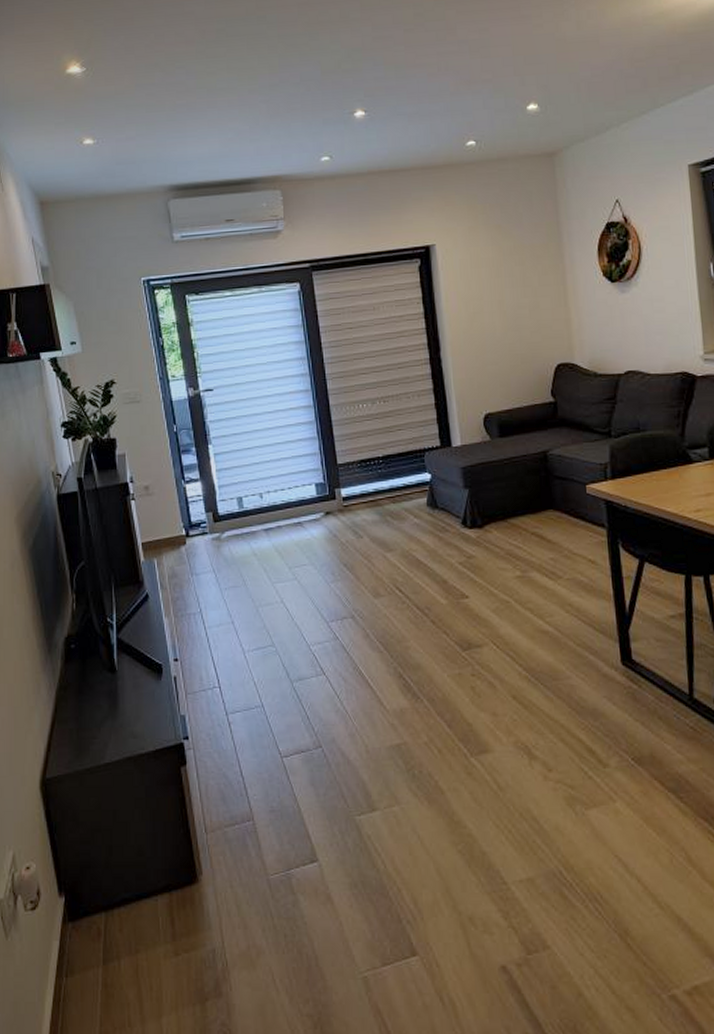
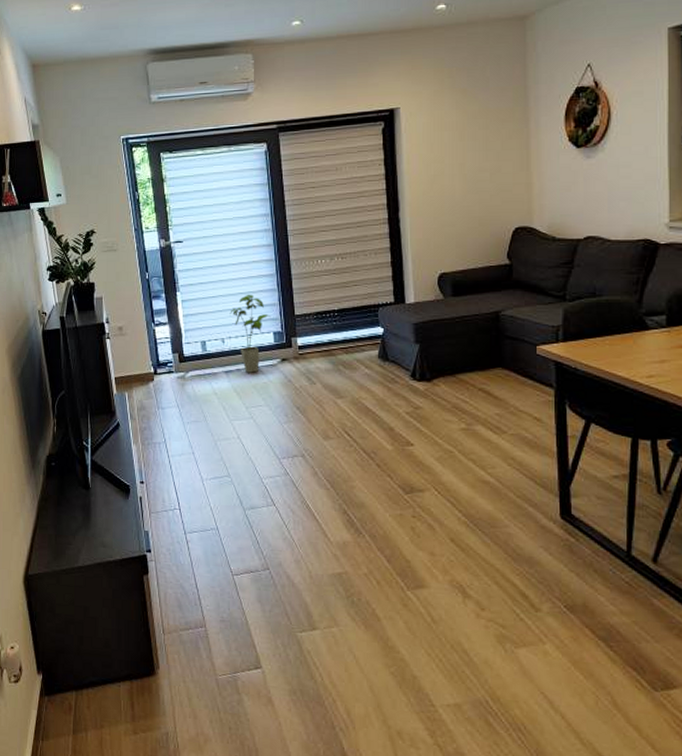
house plant: none [267,443,312,530] -> present [230,294,271,373]

